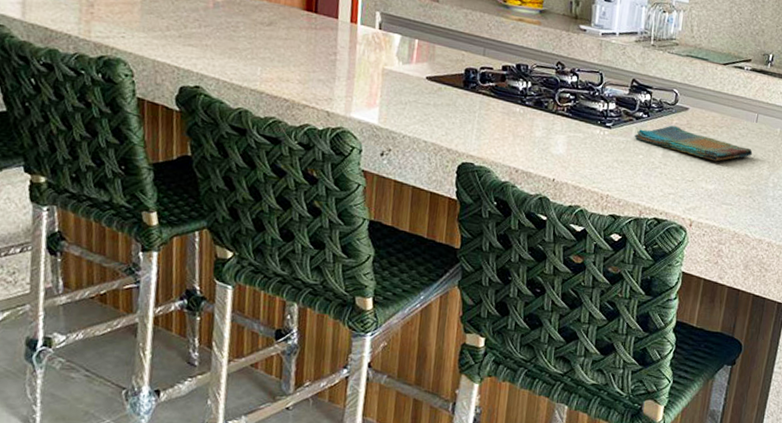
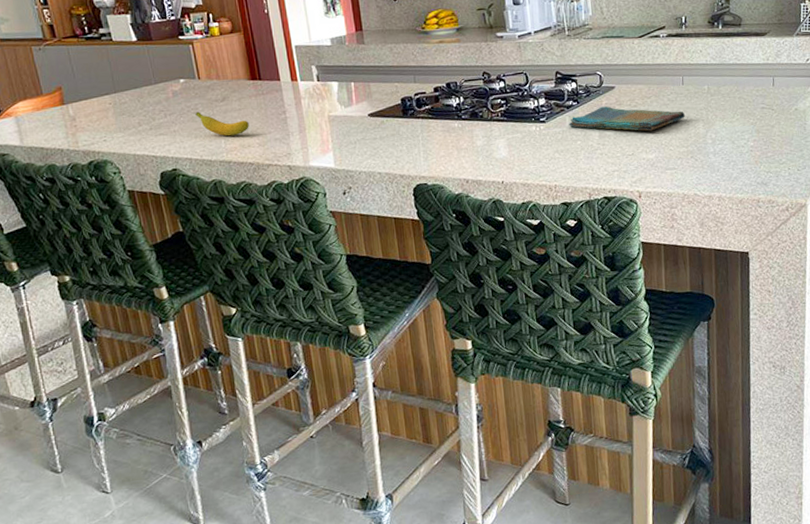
banana: none [234,30,293,66] -> present [195,111,249,136]

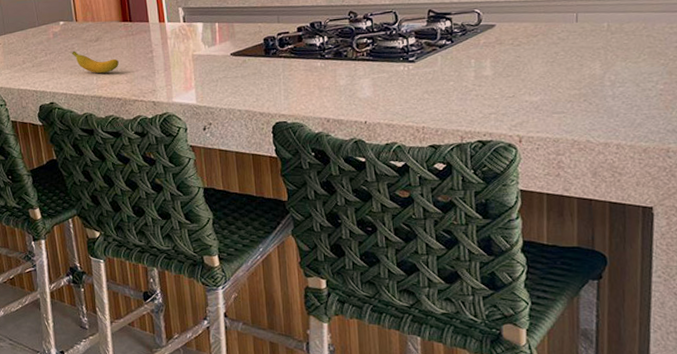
dish towel: present [569,106,685,131] -> none [441,45,578,72]

